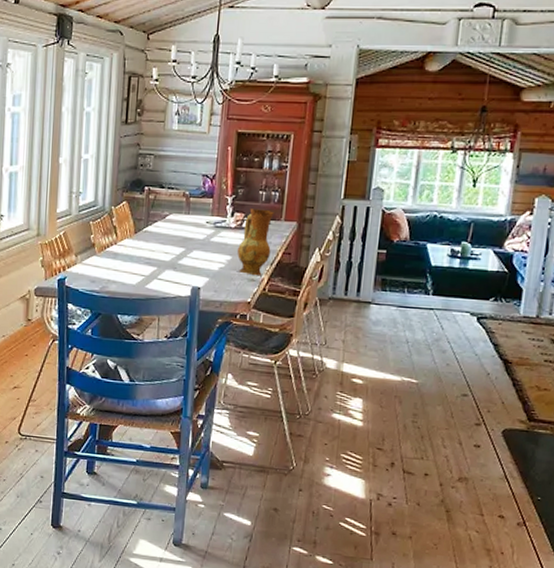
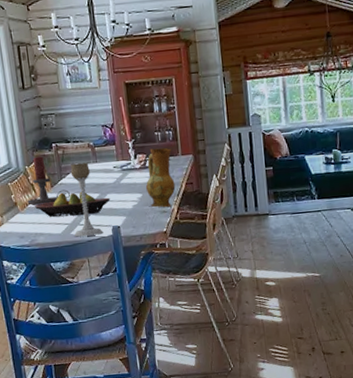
candle holder: none [106,198,153,251] -> present [27,156,70,205]
fruit bowl: none [113,240,196,270] -> present [35,191,110,218]
candle holder: none [148,211,181,293] -> present [70,162,104,237]

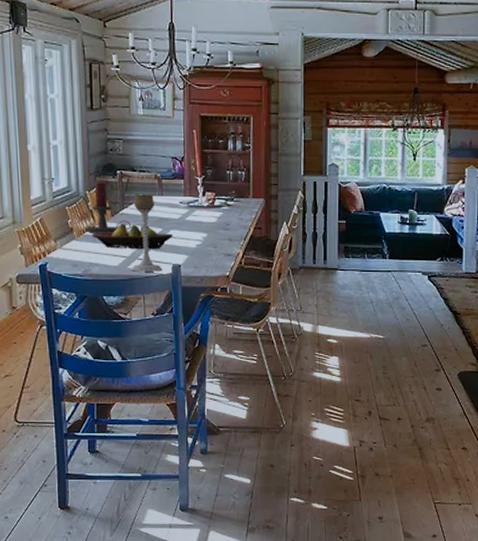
ceramic jug: present [146,147,176,208] -> none [212,188,243,251]

